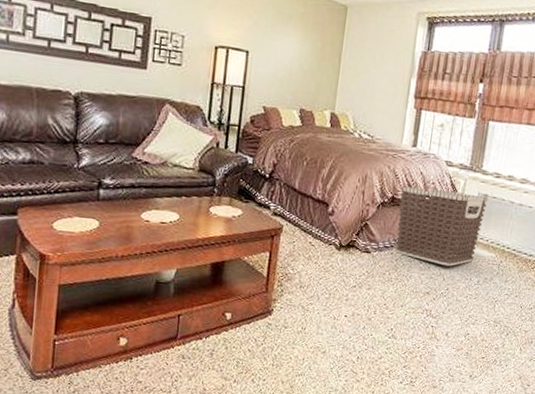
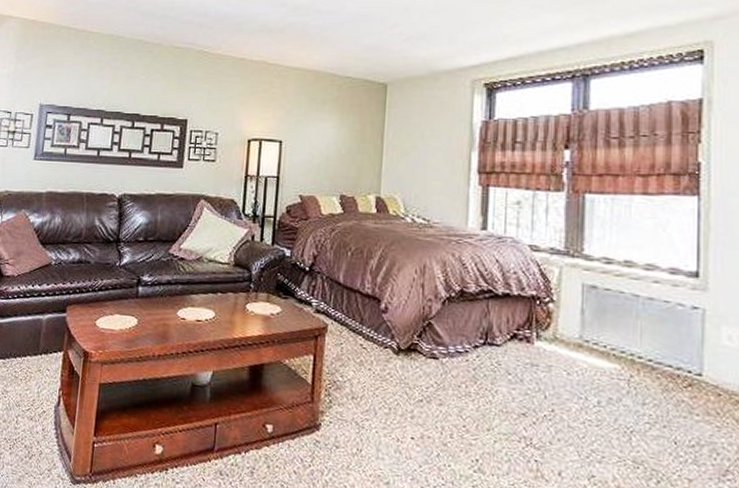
clothes hamper: present [396,186,487,267] -> none [471,277,597,380]

